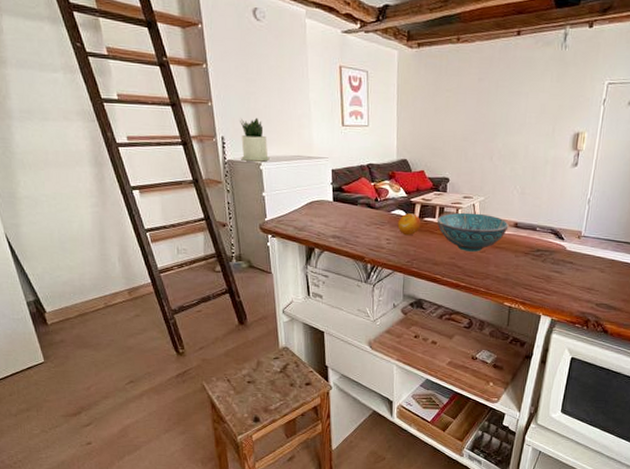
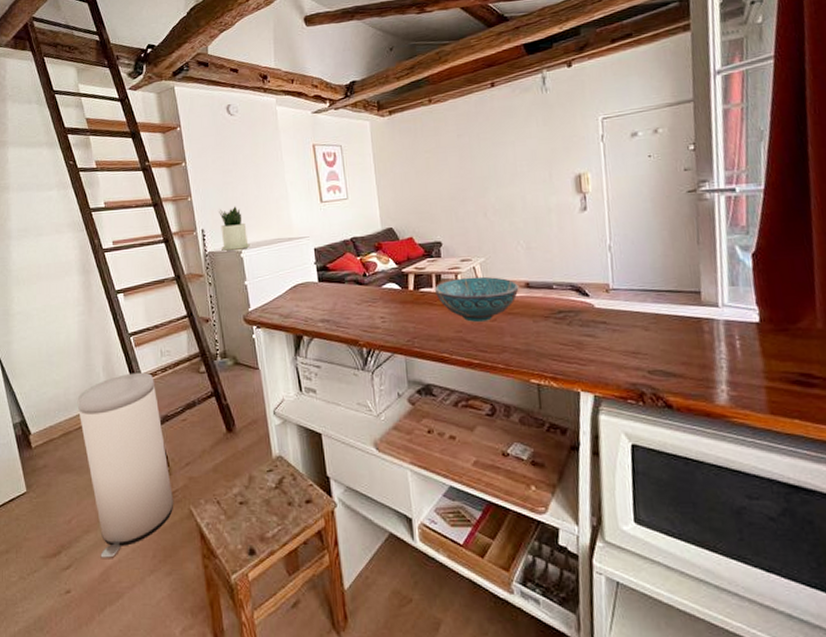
pedal bin: none [93,266,188,420] -> present [77,372,174,559]
fruit: present [397,213,421,236] -> none [390,285,418,311]

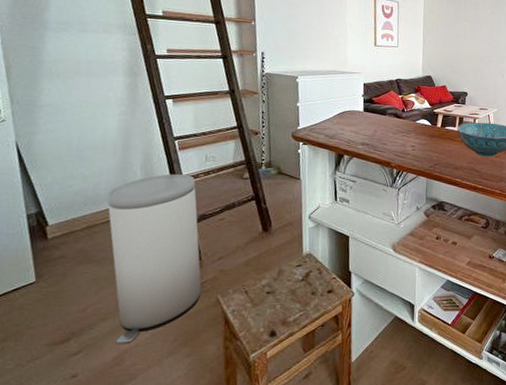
planter: present [219,206,250,251] -> none [279,36,307,76]

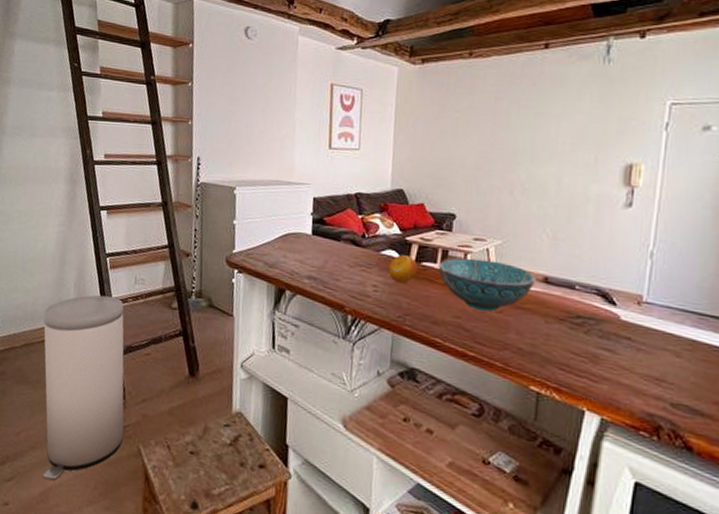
fruit: none [422,122,443,143] -> present [387,254,418,284]

